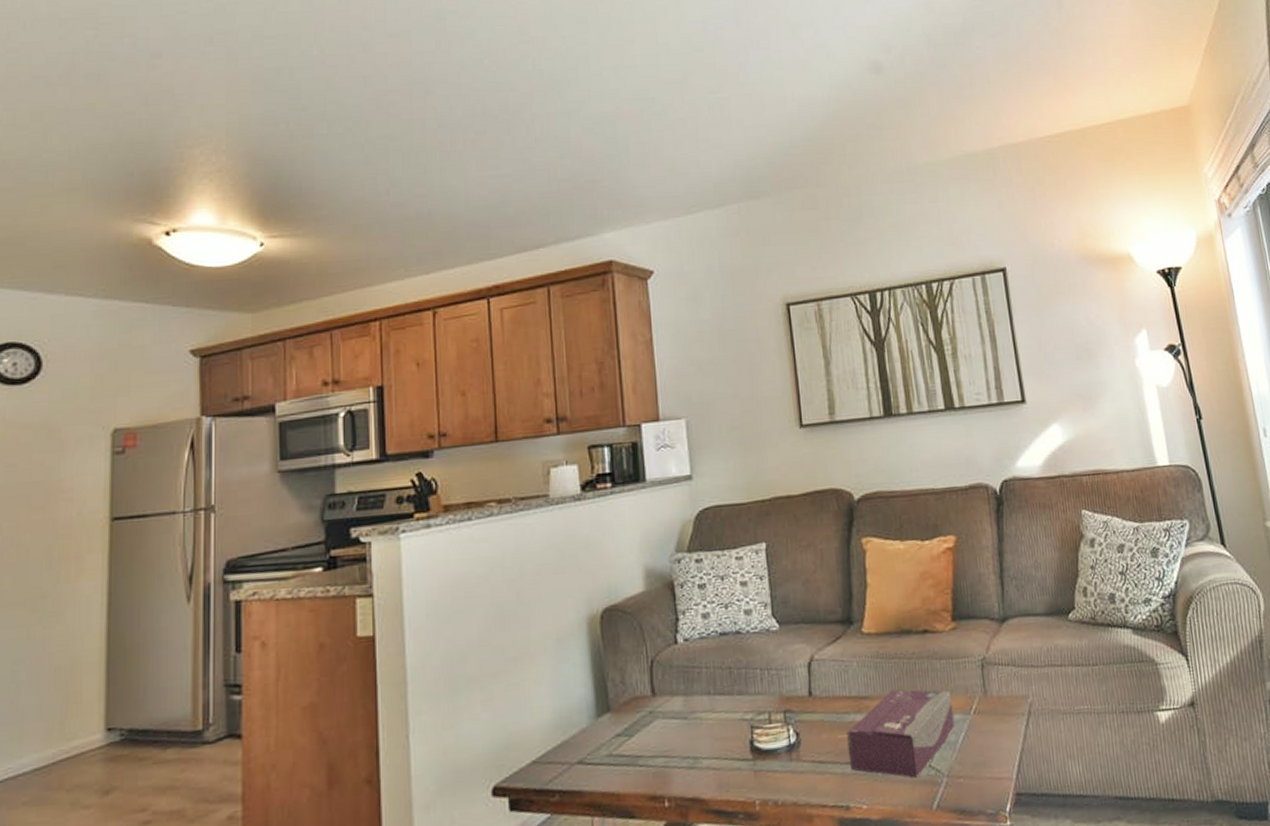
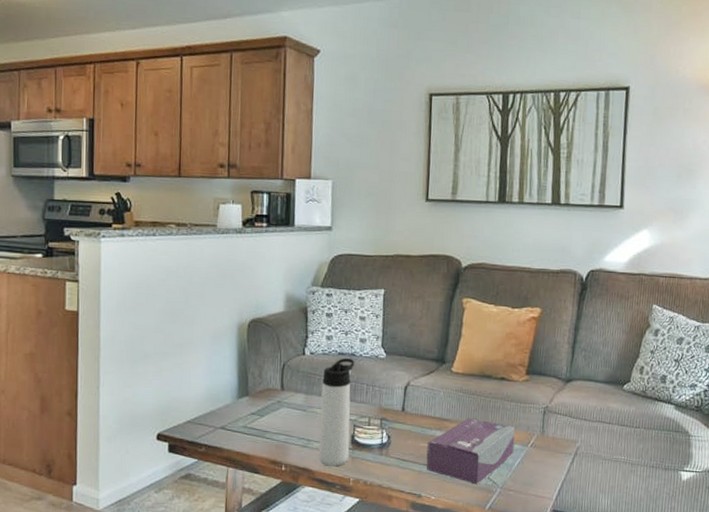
thermos bottle: none [703,638,751,790] -> present [318,358,355,467]

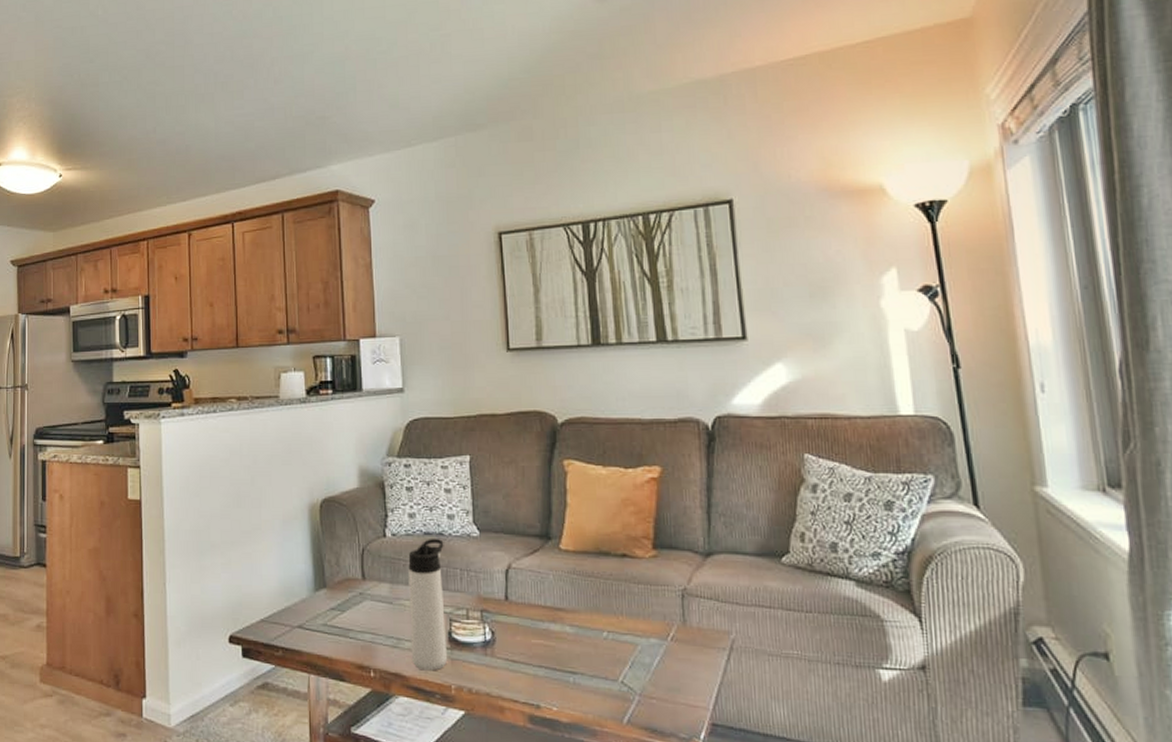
tissue box: present [426,417,515,485] -> none [540,605,650,691]

